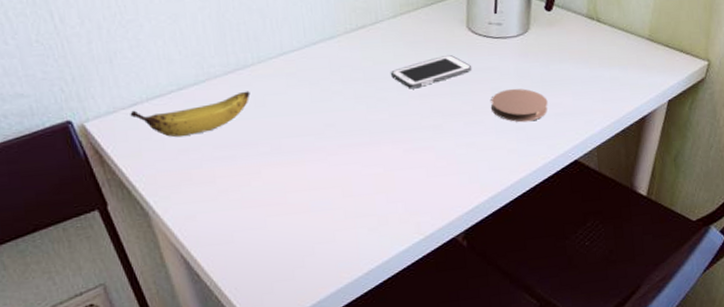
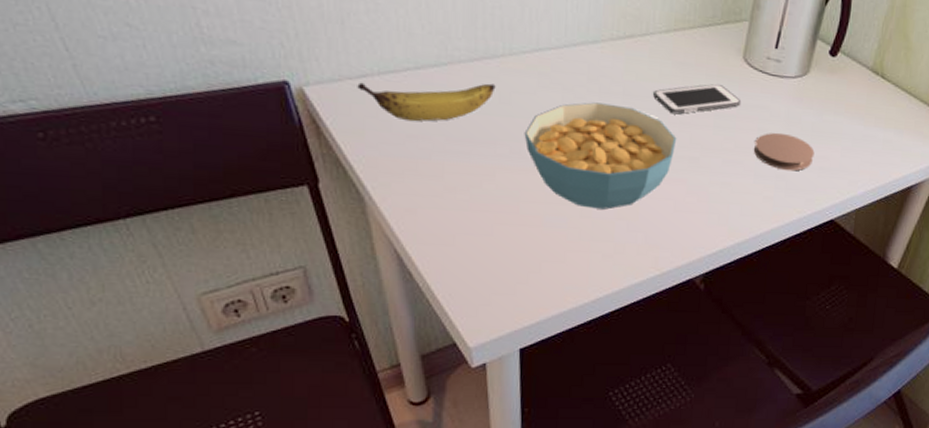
cereal bowl: none [281,90,419,188] -> present [524,102,677,210]

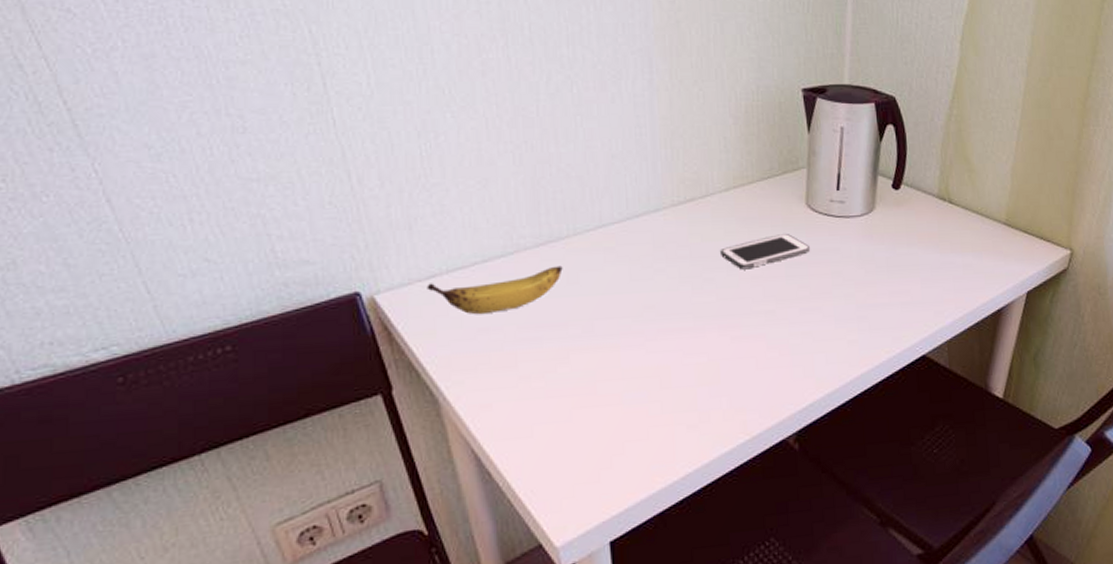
cereal bowl: present [524,102,677,210] -> none [595,268,750,379]
coaster: present [753,132,815,172] -> none [829,272,894,311]

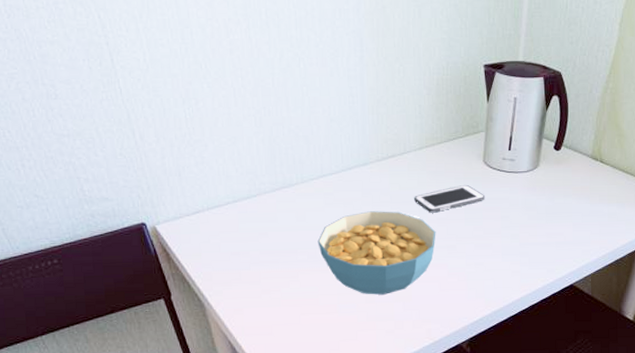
banana: present [427,265,563,315] -> none [193,206,293,242]
cereal bowl: none [595,268,750,379] -> present [317,211,436,295]

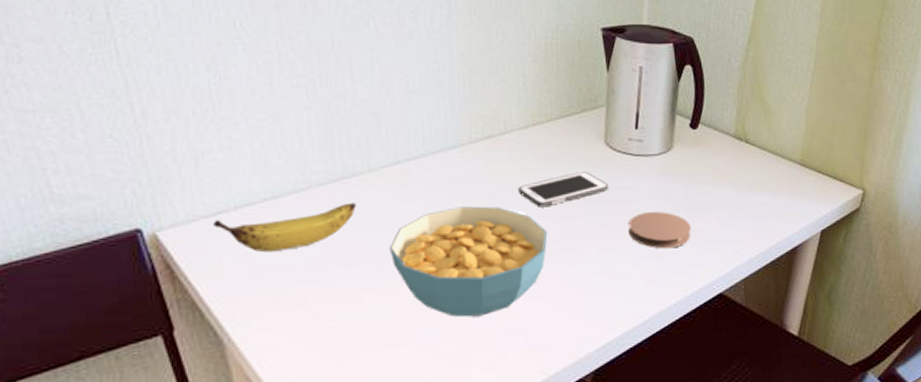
banana: none [193,206,293,242] -> present [213,202,356,253]
coaster: none [499,217,551,248] -> present [628,211,691,249]

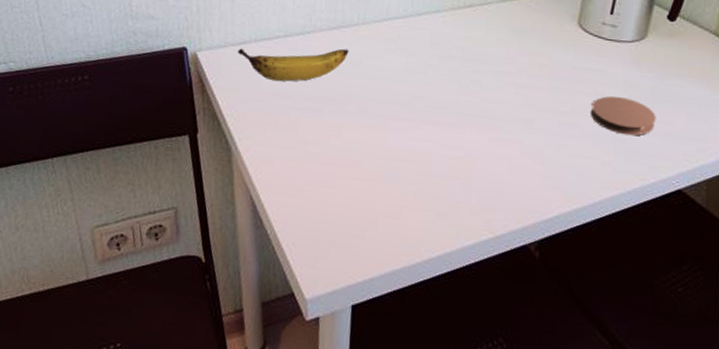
cereal bowl: present [389,206,548,318] -> none [370,65,512,168]
cell phone: present [519,172,609,208] -> none [490,48,577,77]

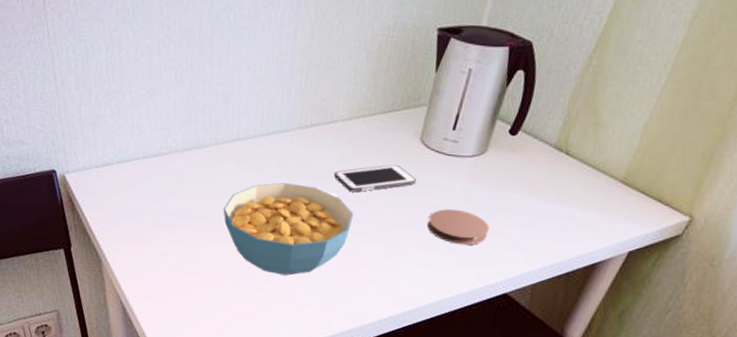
banana: present [237,48,349,82] -> none [101,168,203,200]
cereal bowl: none [370,65,512,168] -> present [223,182,354,276]
cell phone: none [490,48,577,77] -> present [334,165,417,193]

